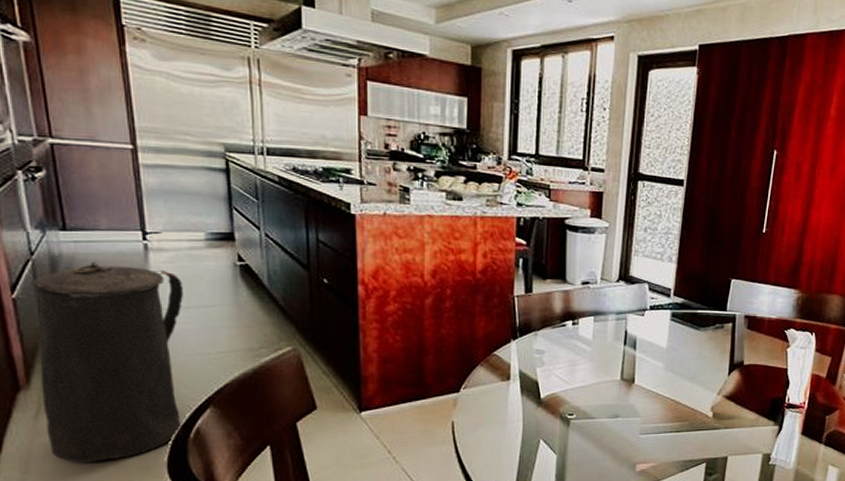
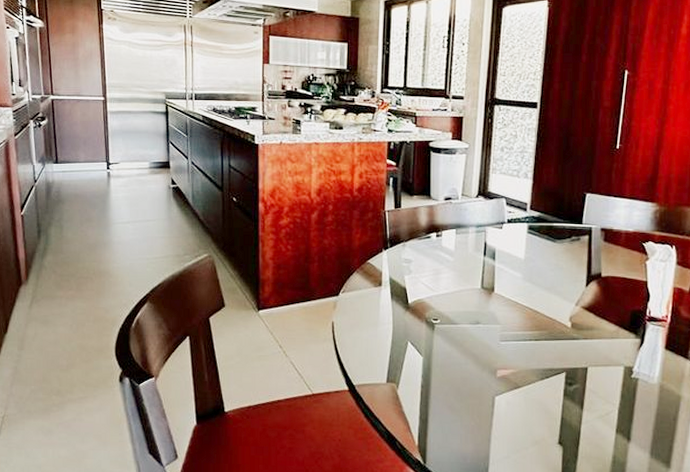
trash can: present [32,261,183,463] -> none [34,186,132,343]

